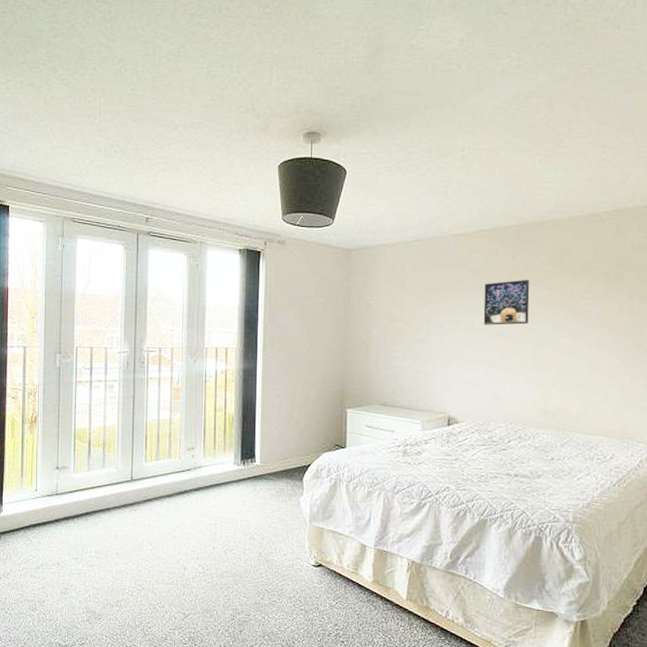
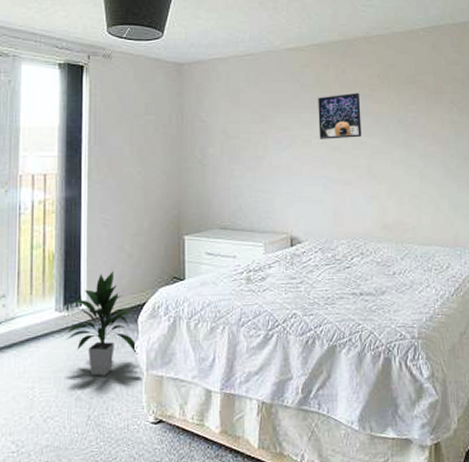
indoor plant: none [243,435,303,522] -> present [67,271,139,376]

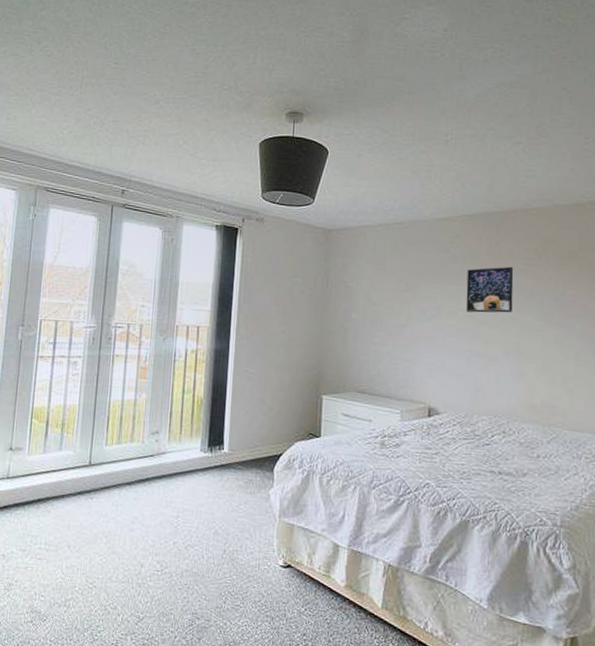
indoor plant: present [67,271,139,376] -> none [209,421,273,516]

